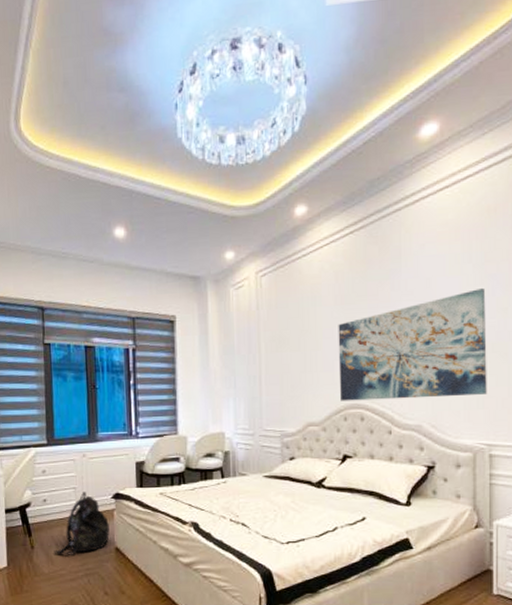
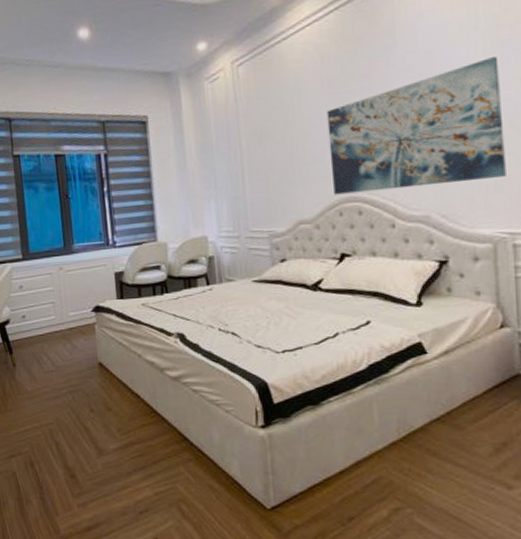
backpack: present [54,492,110,555] -> none [36,306,92,372]

